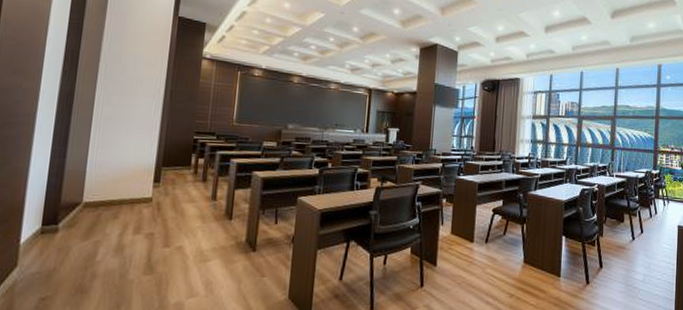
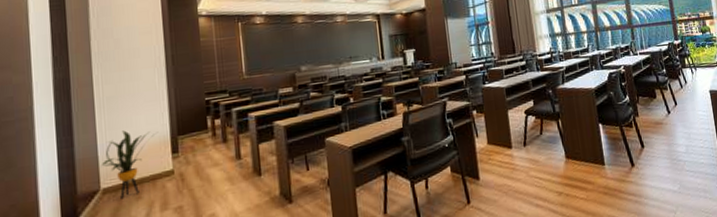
house plant: none [86,152,141,215] -> present [101,130,154,198]

